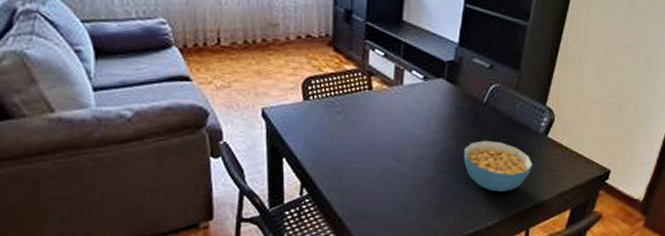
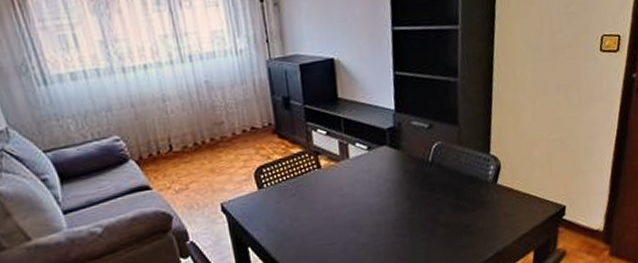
cereal bowl: present [463,140,534,192] -> none [418,196,489,246]

